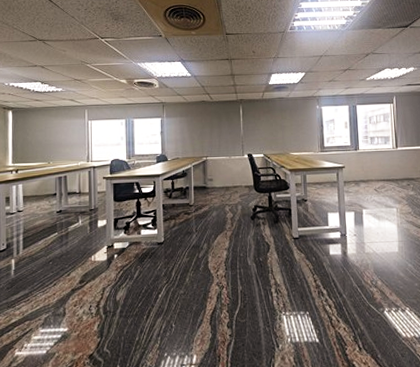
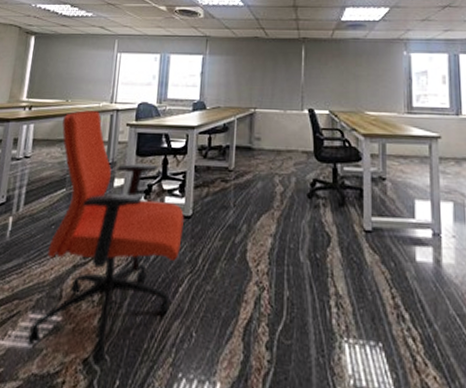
office chair: none [41,169,158,357] -> present [27,110,184,364]

